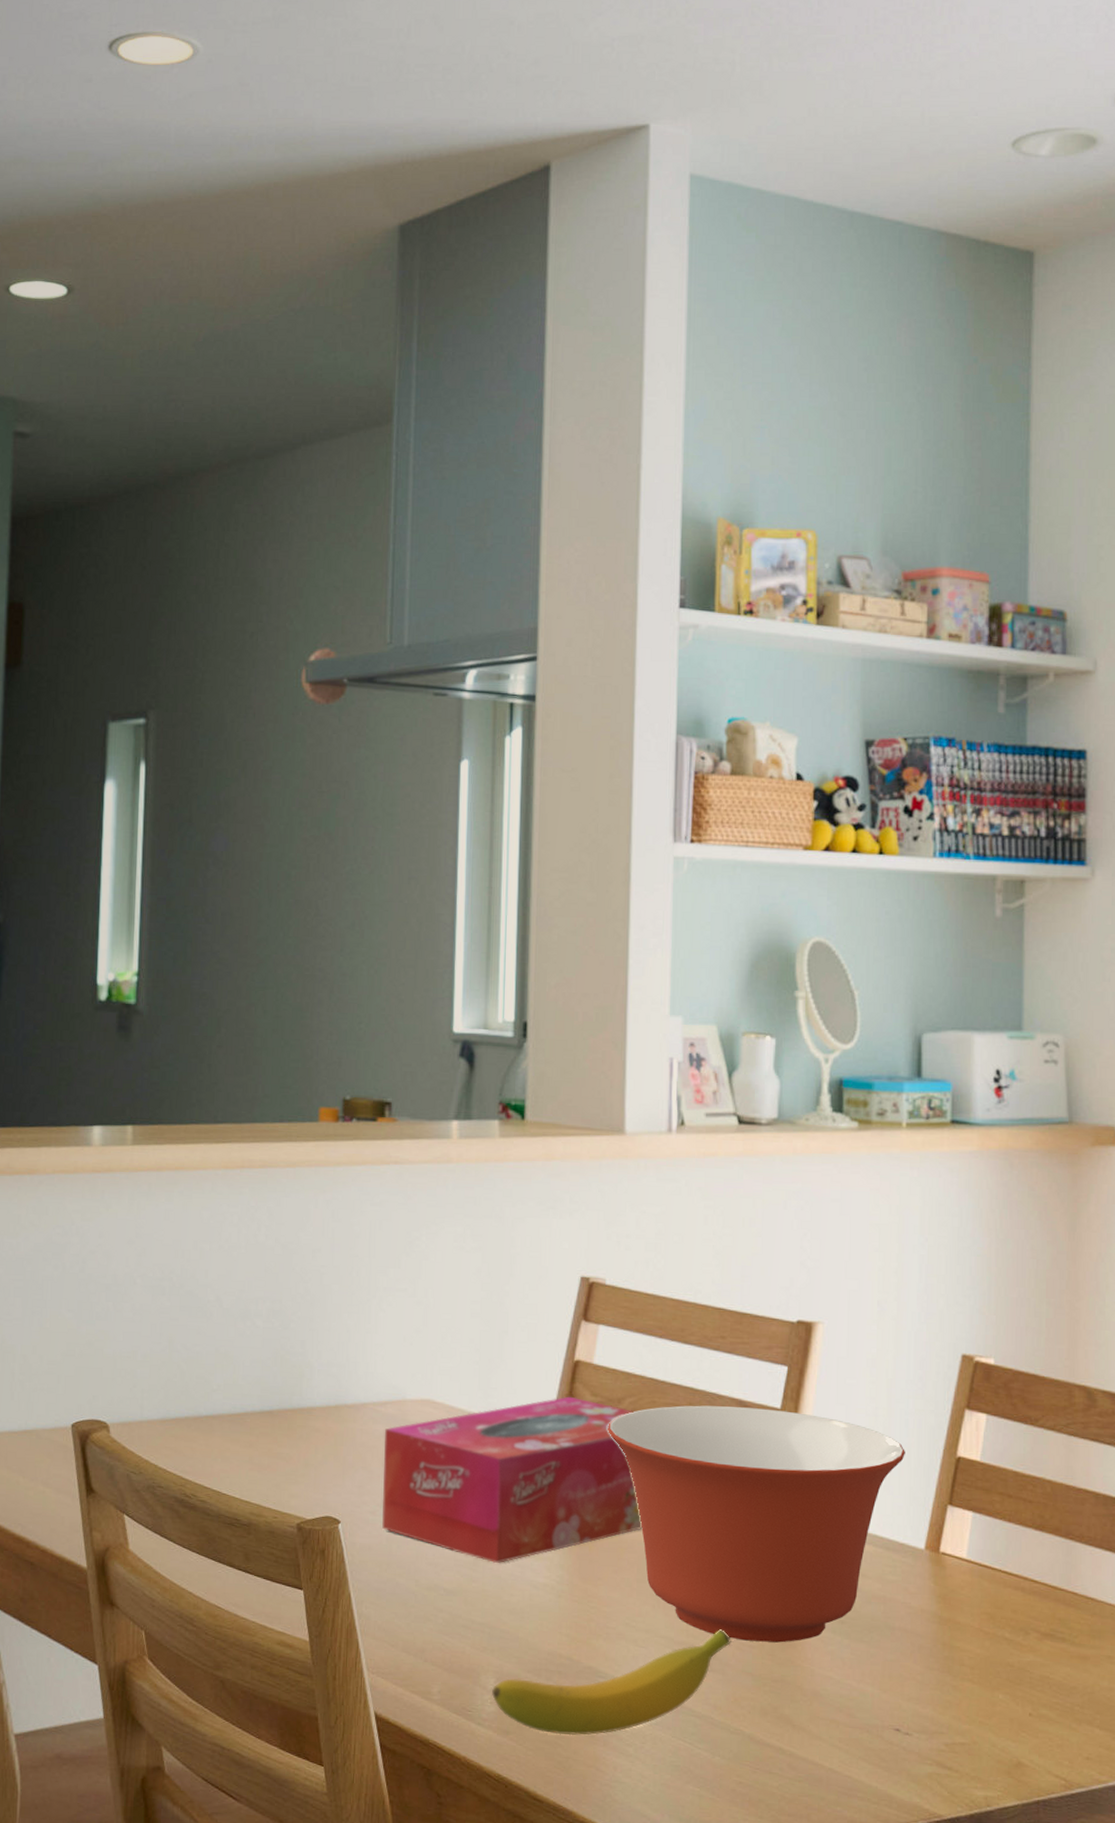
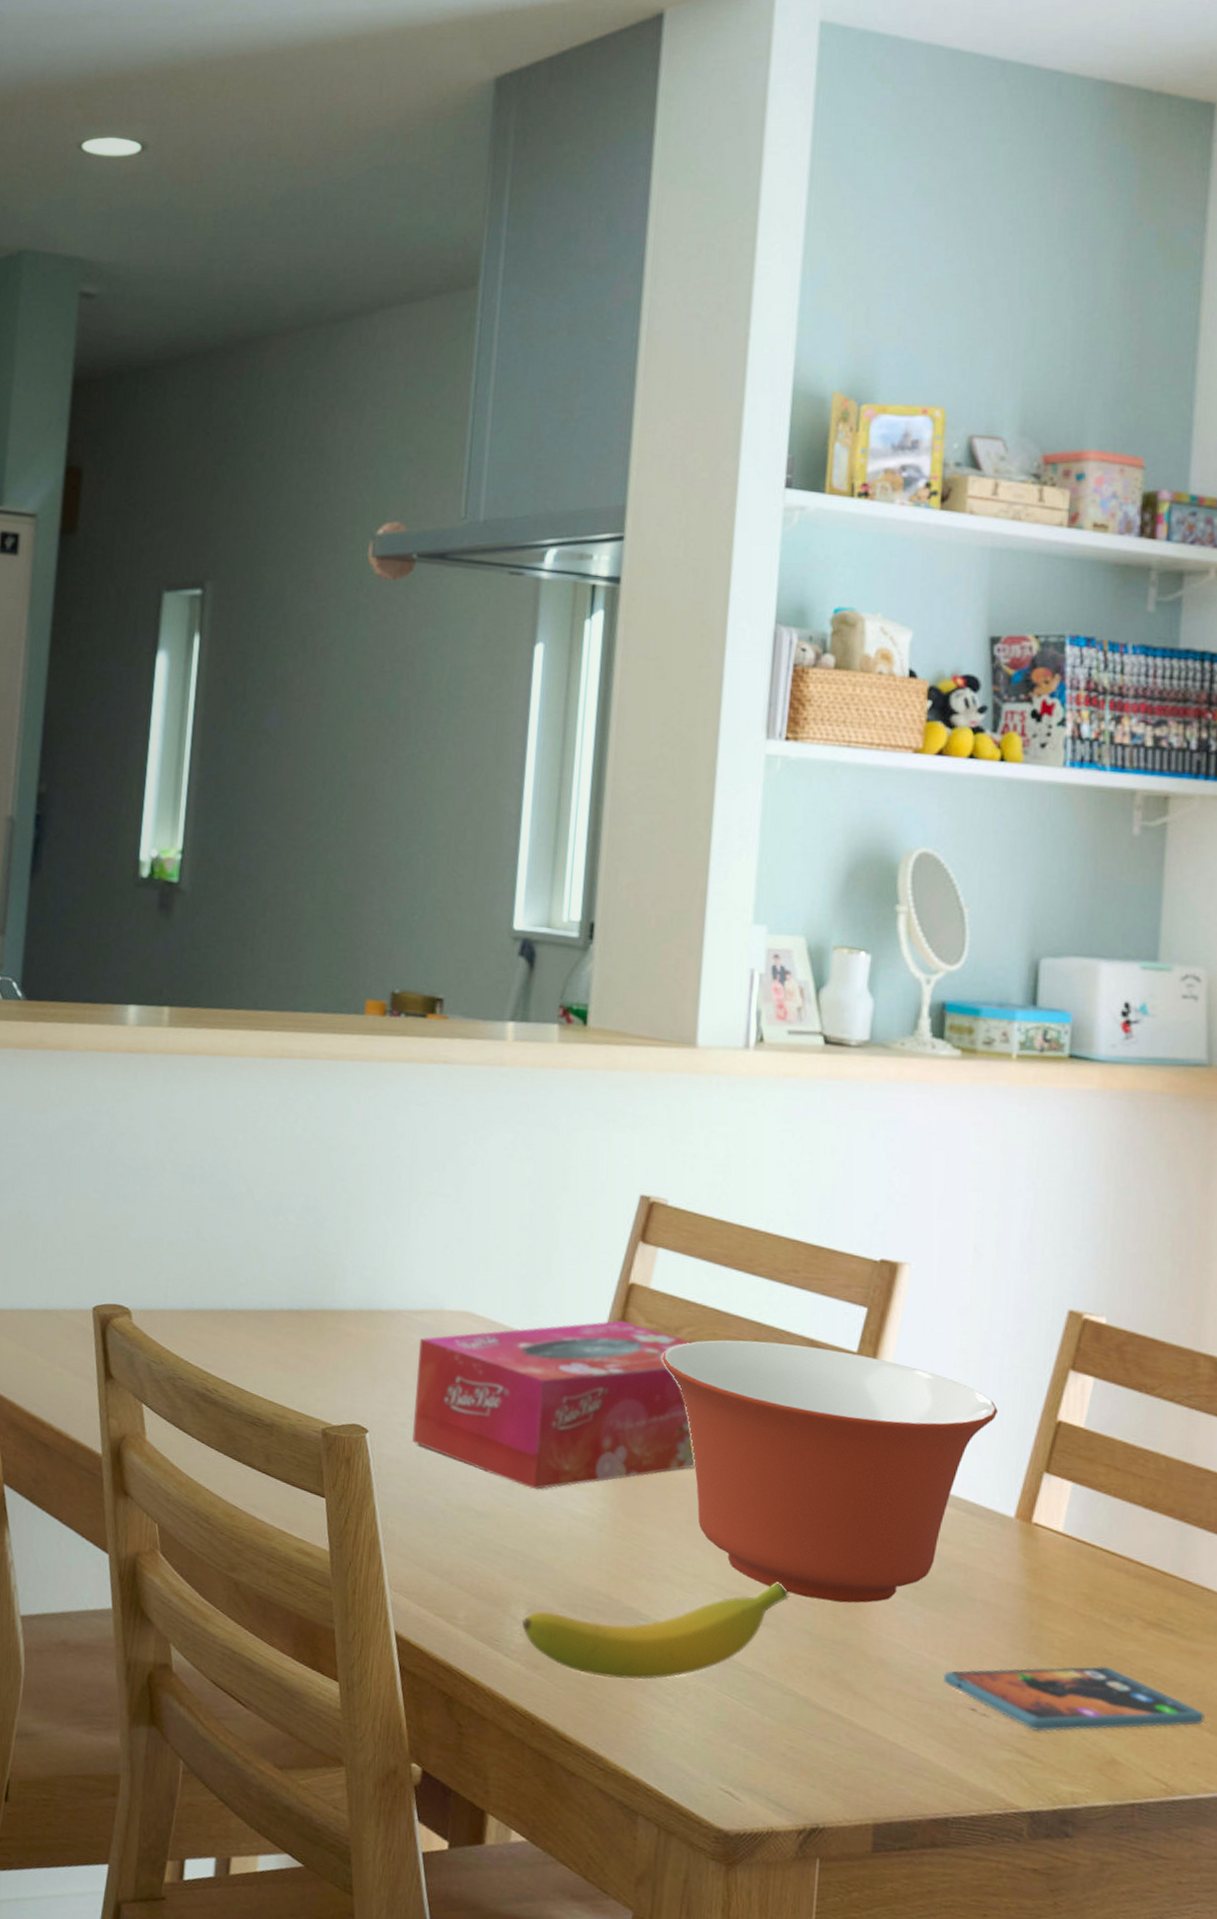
smartphone: none [869,1677,1094,1744] -> present [943,1665,1205,1732]

